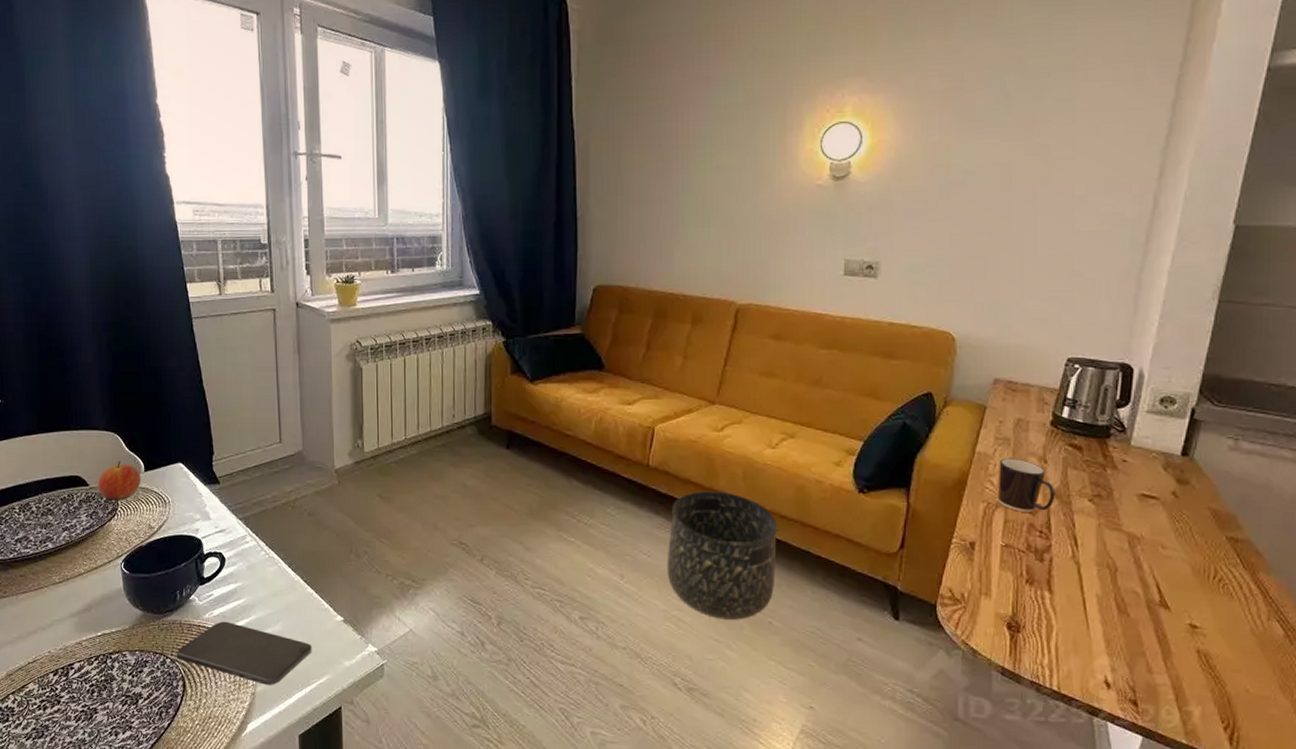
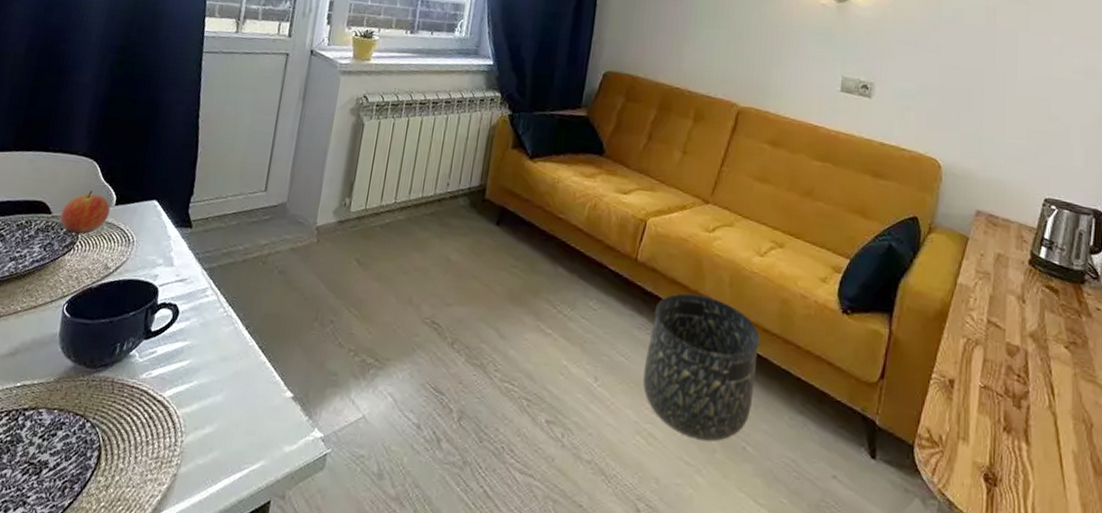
smartphone: present [176,621,312,685] -> none [98,384,252,467]
mug: present [997,458,1056,513] -> none [977,292,1033,355]

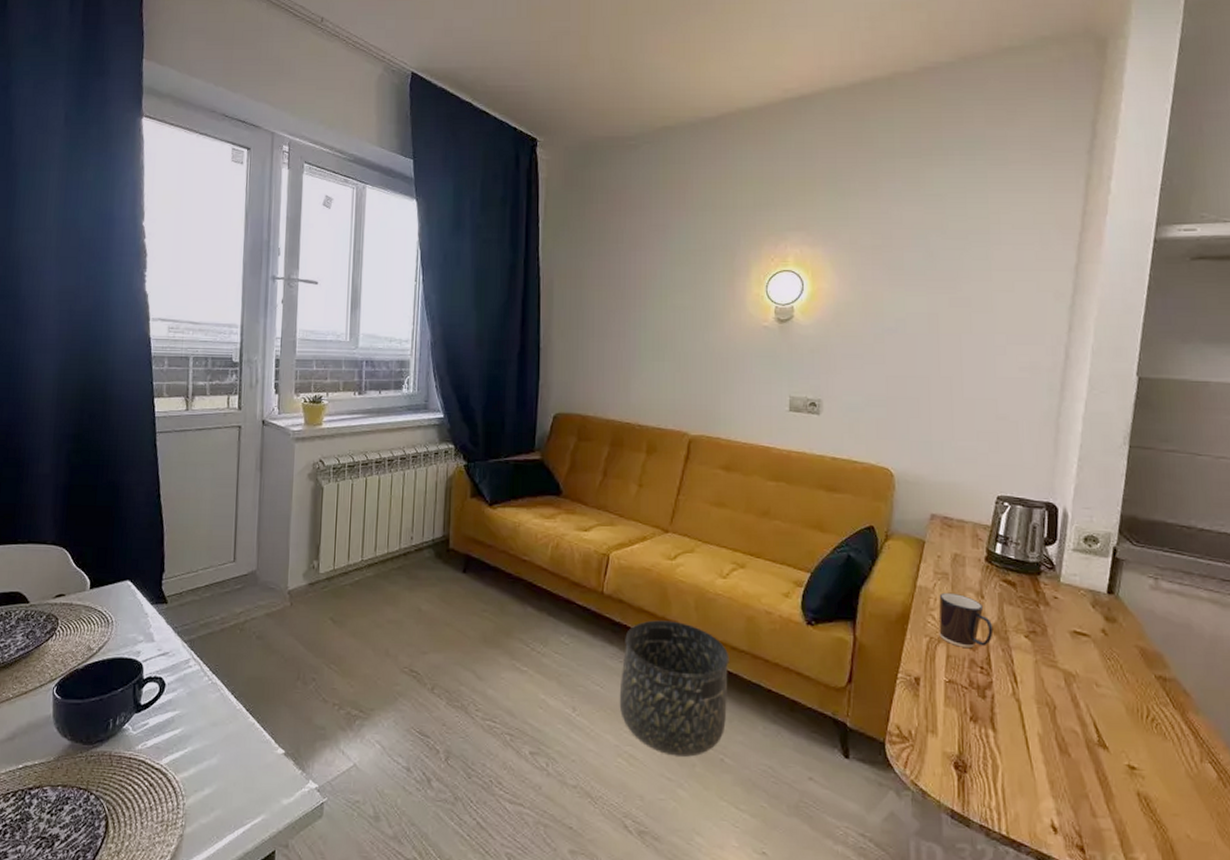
fruit: present [60,190,111,234] -> none [38,576,86,620]
mug: none [977,292,1033,355] -> present [938,592,994,649]

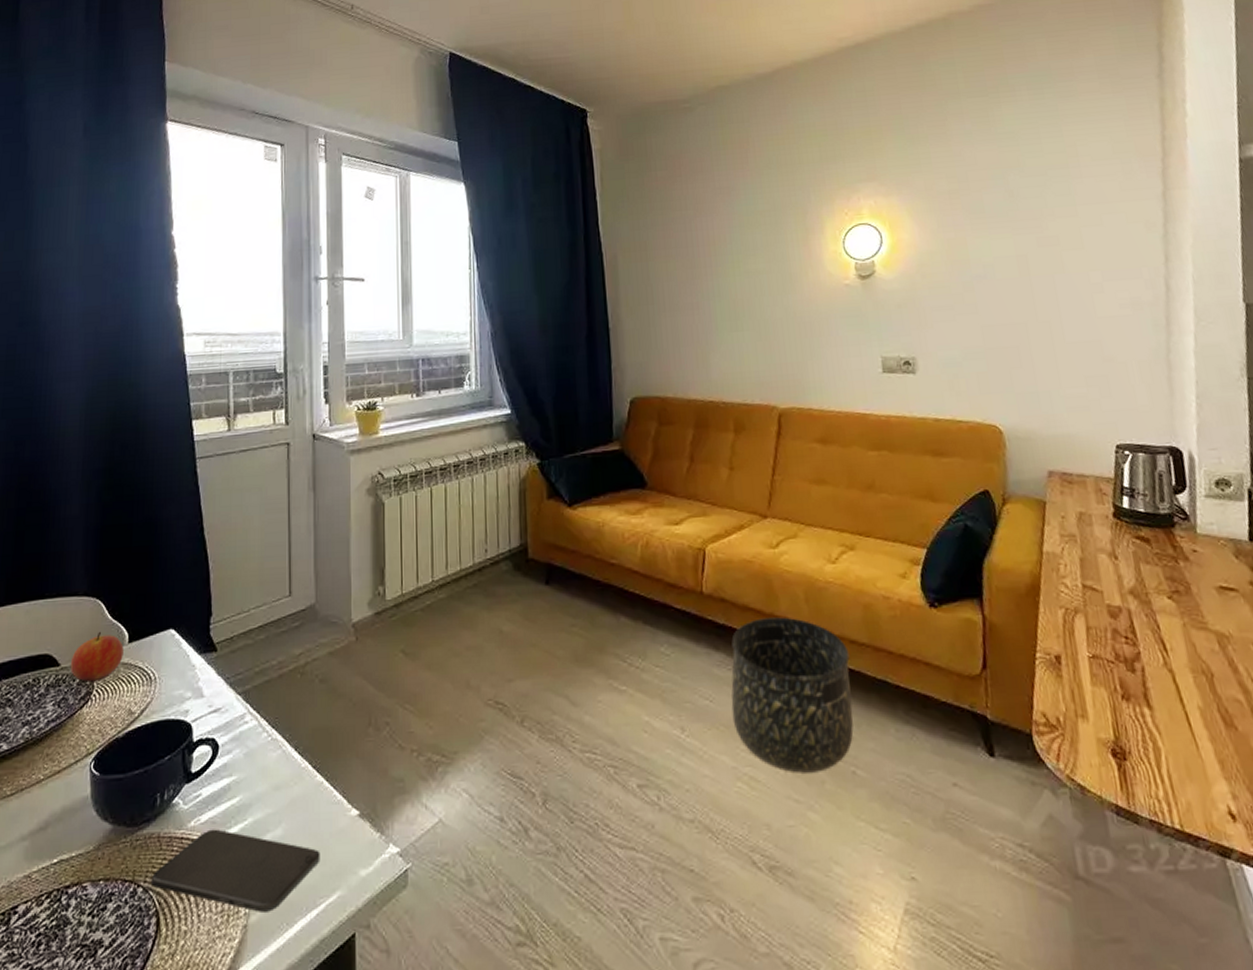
fruit: none [38,576,86,620] -> present [70,631,124,682]
smartphone: none [101,753,249,826] -> present [150,829,320,912]
mug: present [938,592,994,649] -> none [1069,556,1134,618]

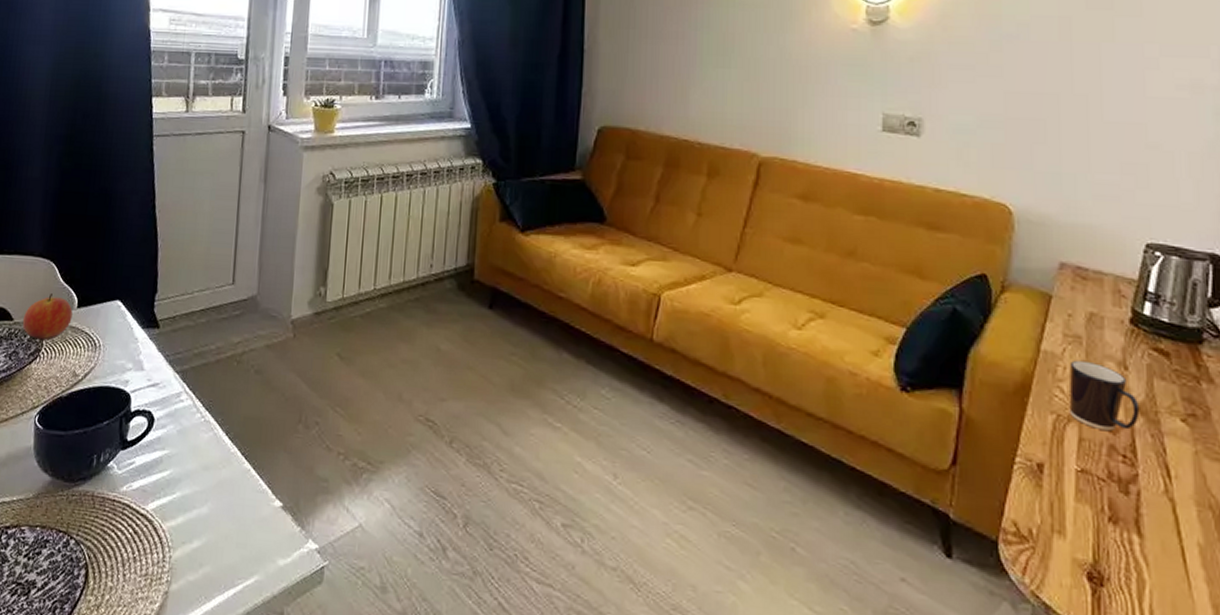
smartphone: present [150,829,320,912] -> none [82,496,242,584]
basket: present [731,617,854,773] -> none [669,375,804,543]
mug: none [1069,556,1134,618] -> present [1068,360,1140,432]

